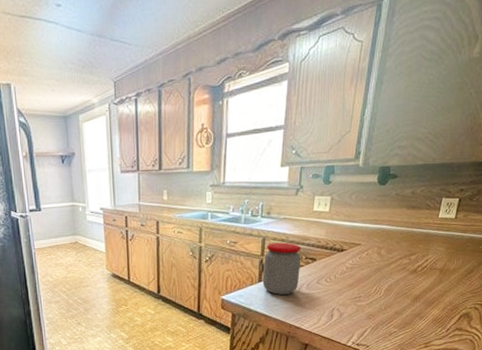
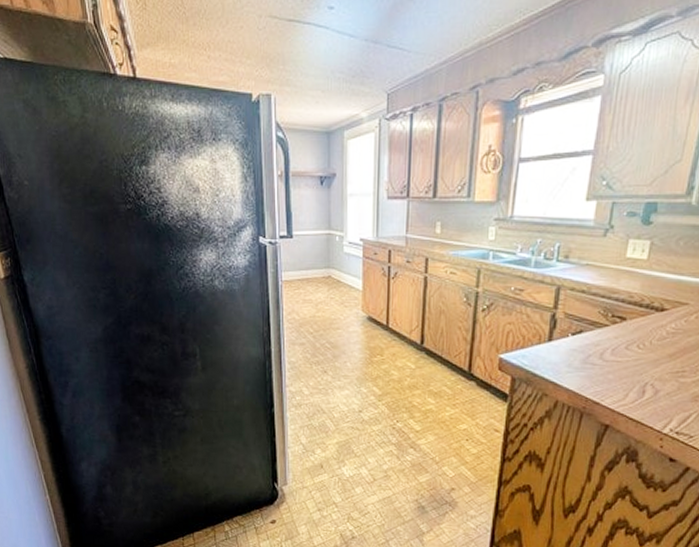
jar: present [262,242,302,296] -> none [553,294,608,361]

